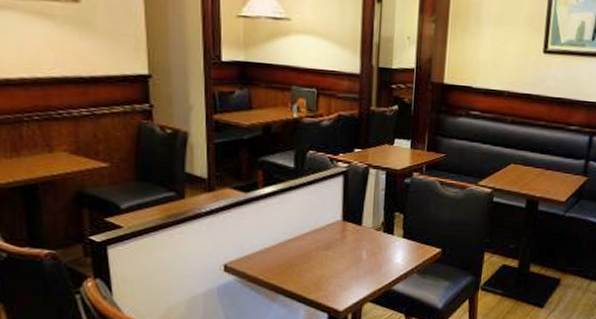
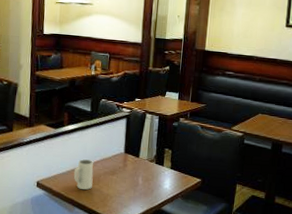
mug: none [274,232,302,271] -> present [73,159,94,190]

